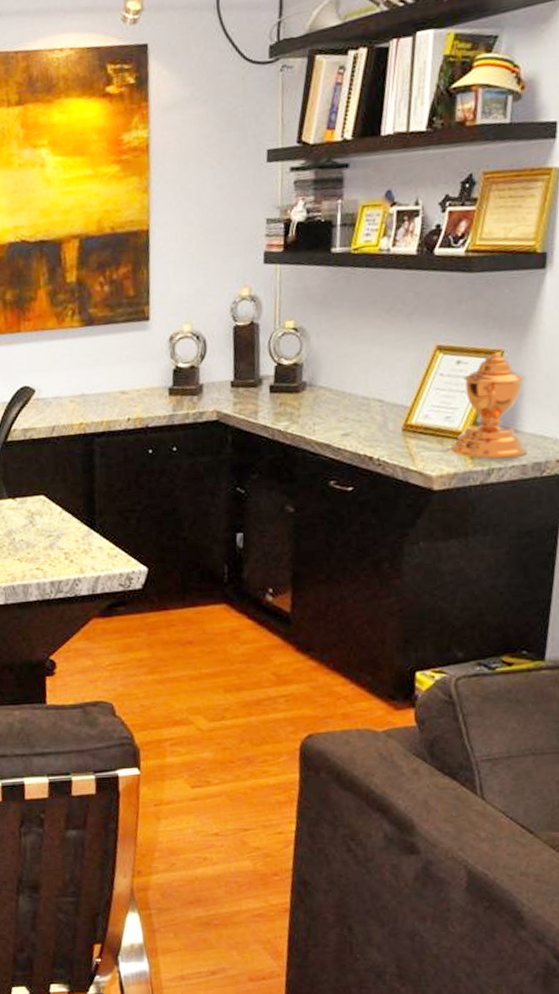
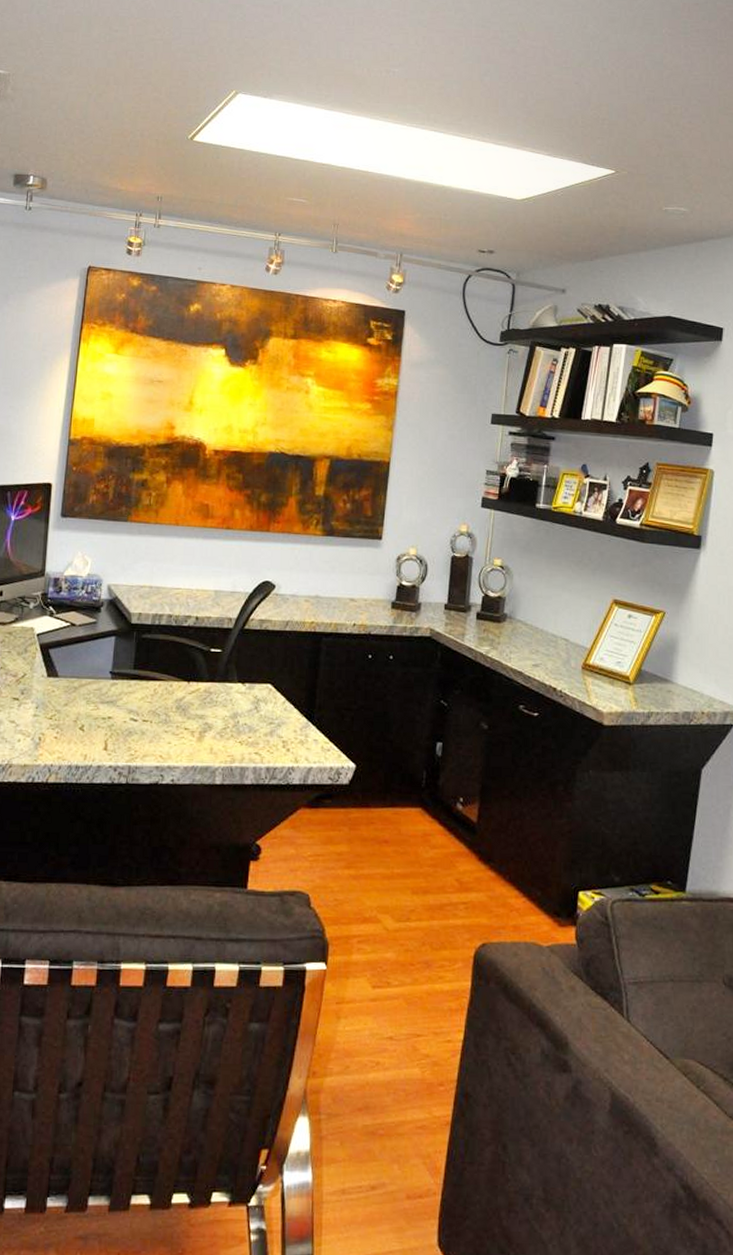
trophy: present [449,350,527,460] -> none [618,611,681,706]

